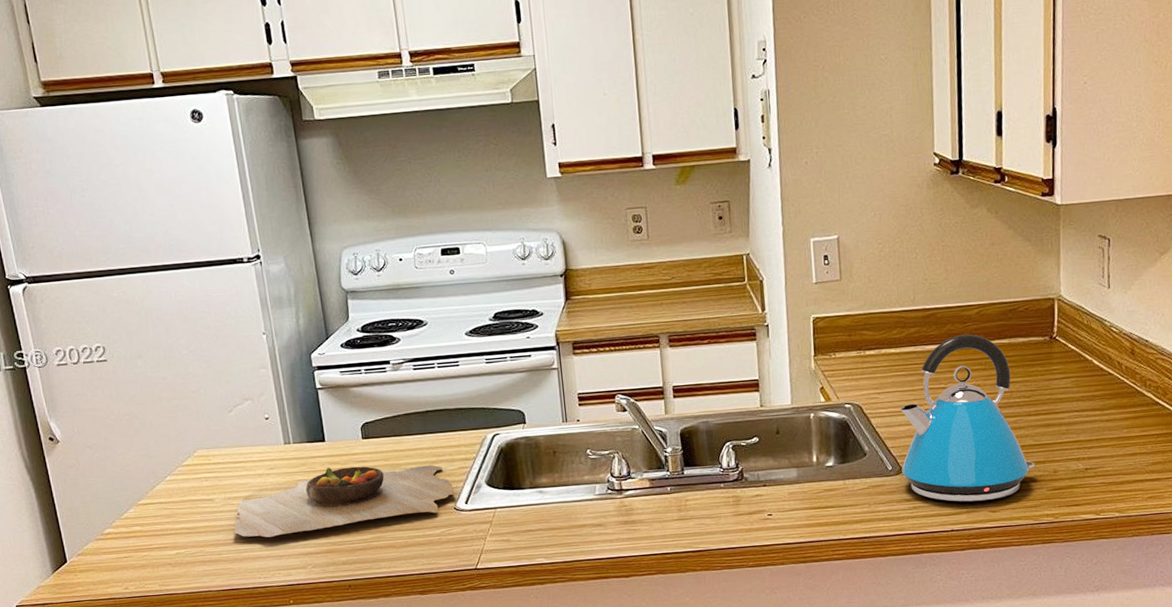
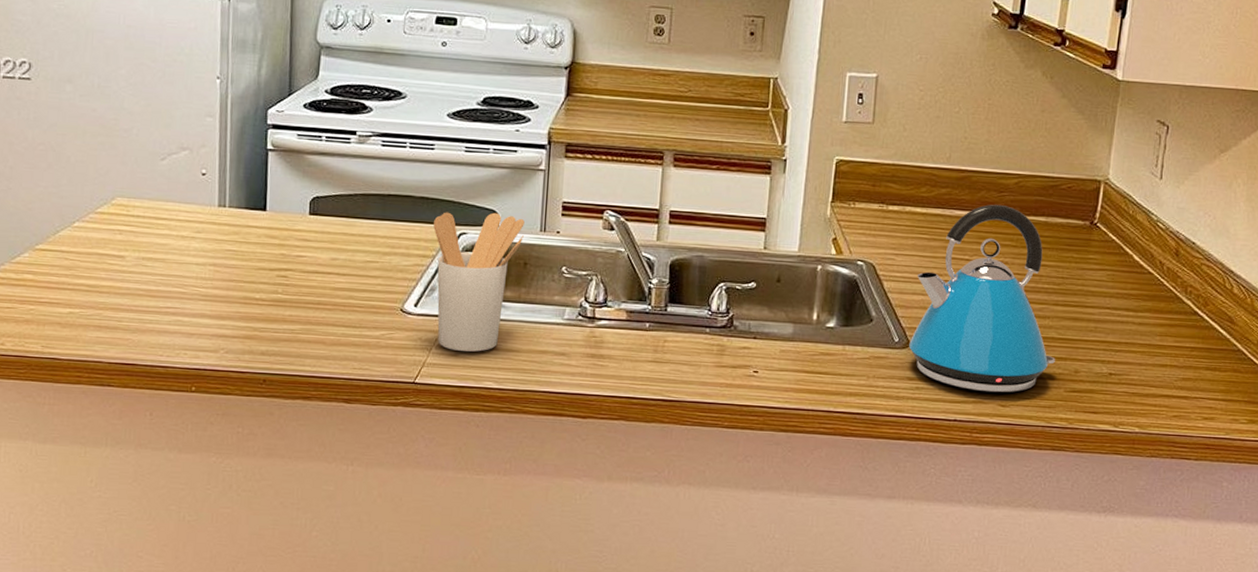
cutting board: present [234,465,456,538] -> none [141,240,406,312]
utensil holder: none [469,412,549,536] -> present [433,212,525,352]

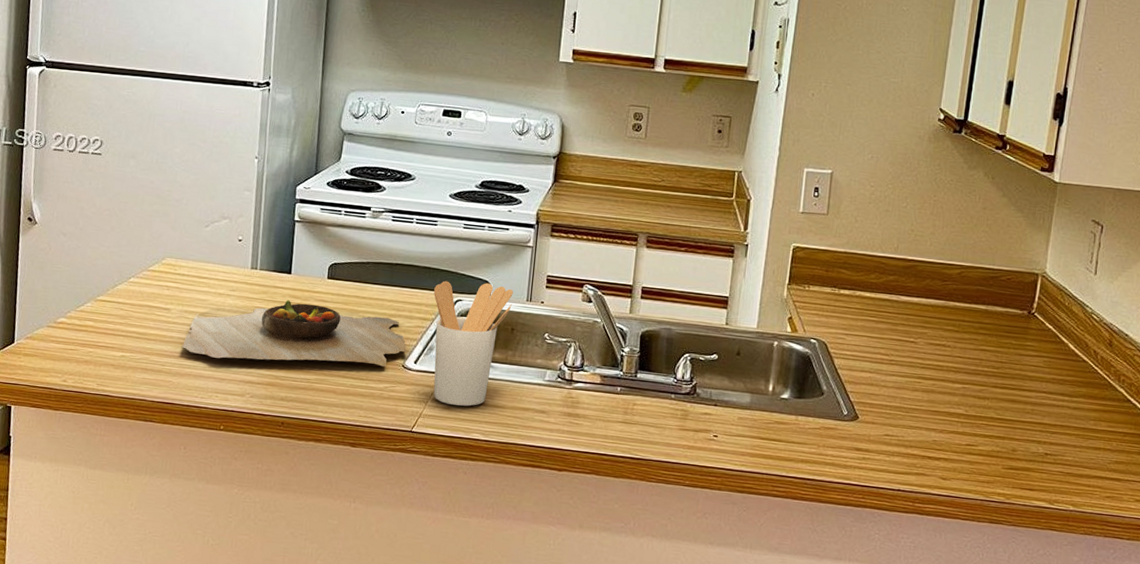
cutting board: none [141,240,406,312] -> present [182,299,407,367]
kettle: present [909,204,1055,393] -> none [857,292,994,467]

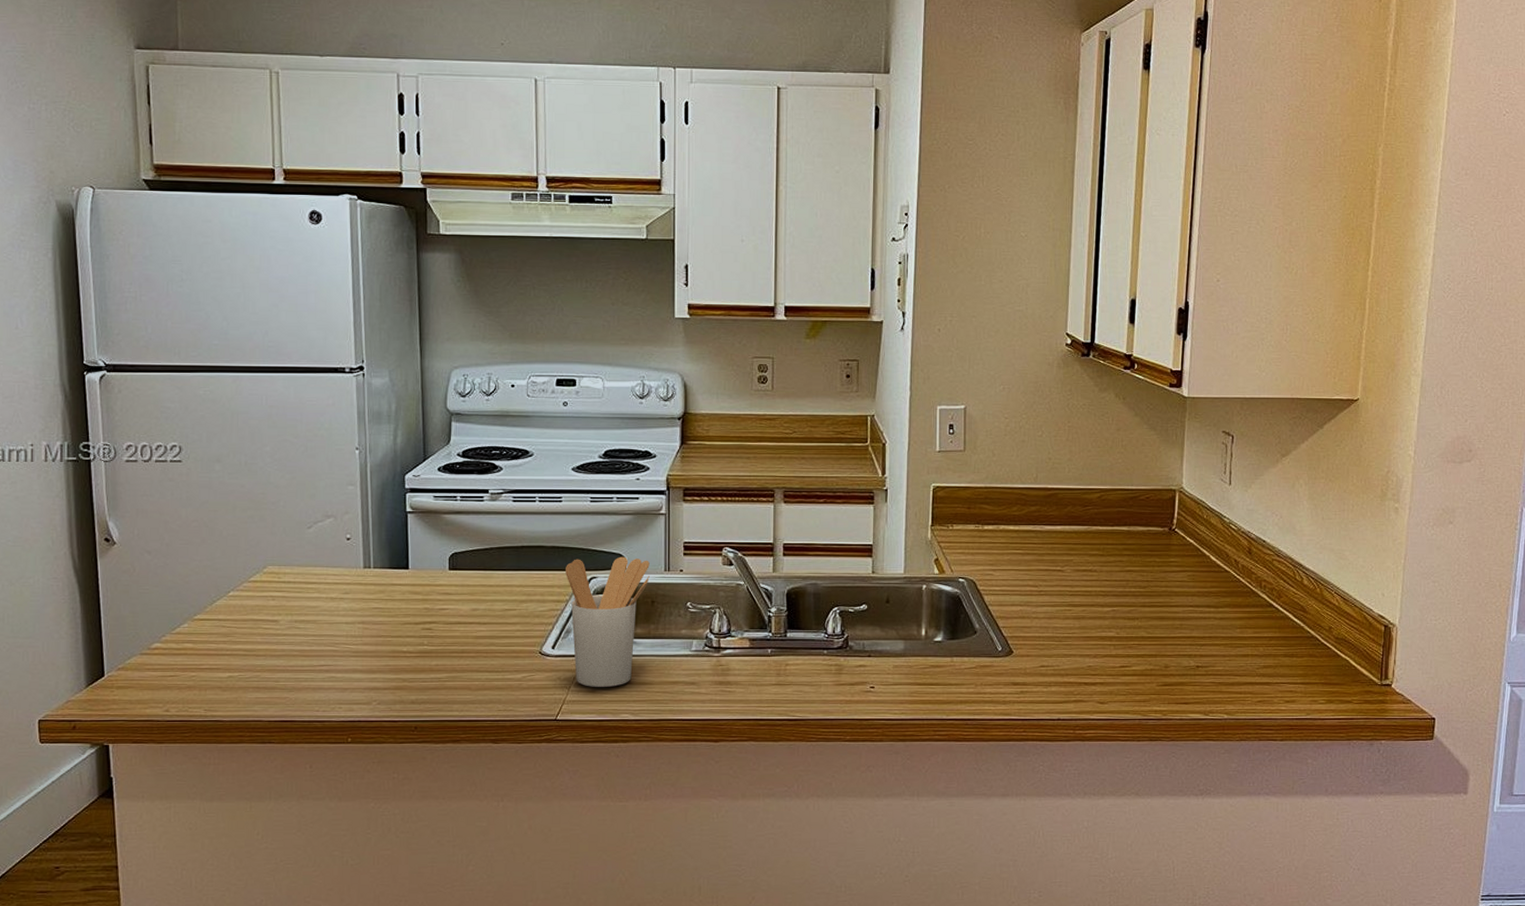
cutting board: present [182,299,407,367] -> none [296,596,543,667]

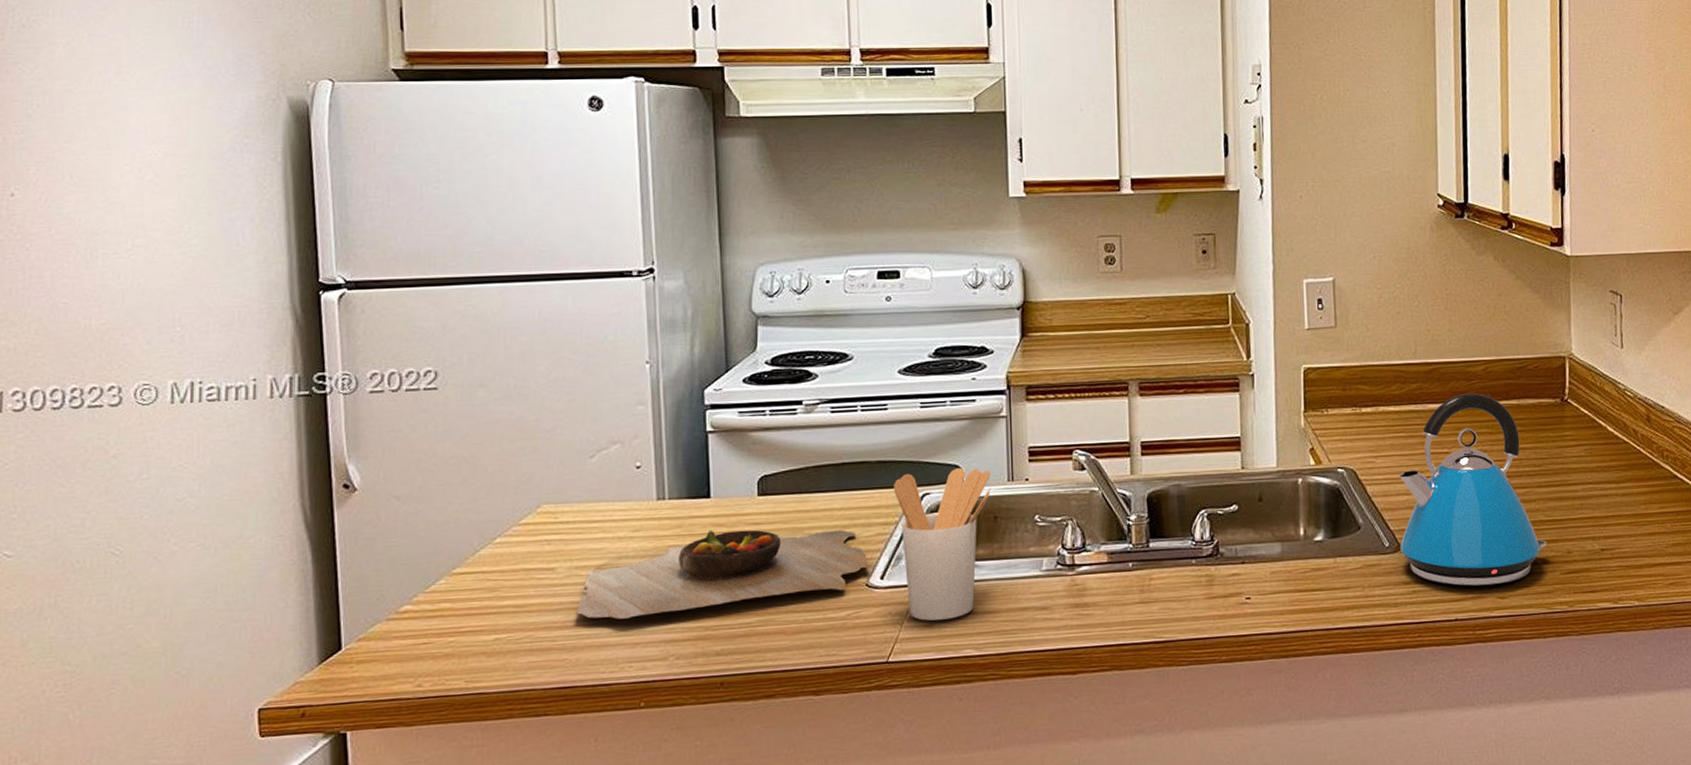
cutting board: none [296,596,543,667] -> present [577,530,870,619]
kettle: none [1012,517,1146,691] -> present [1398,392,1547,587]

